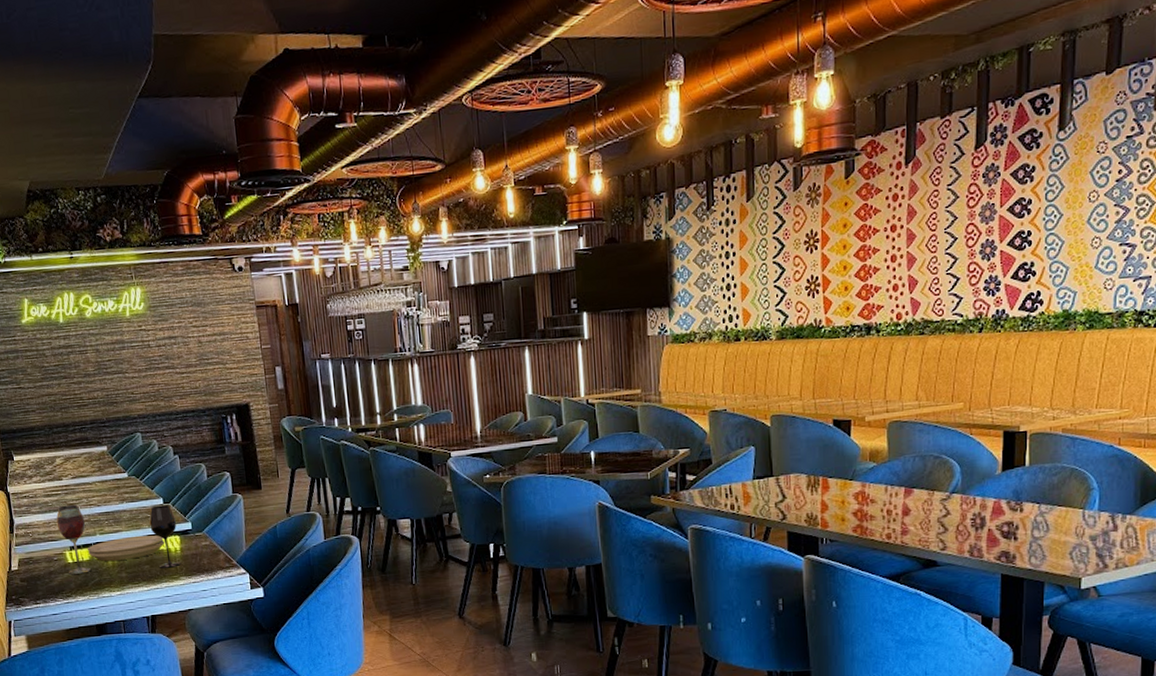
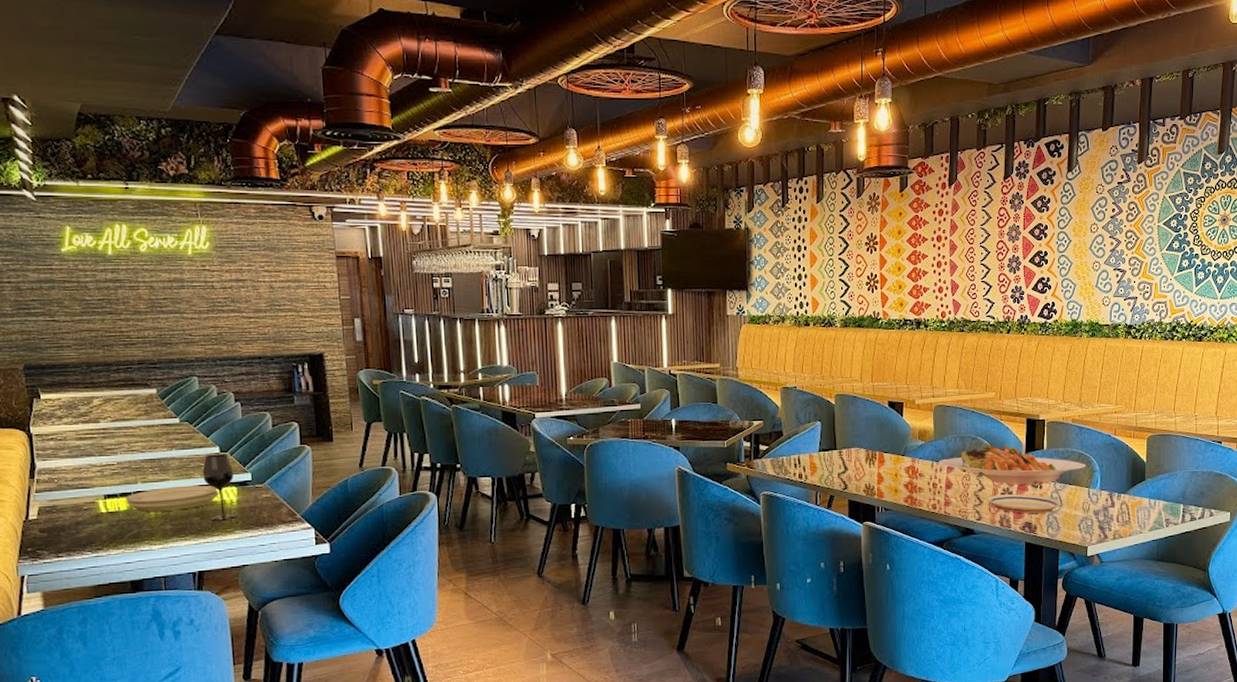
wineglass: present [56,504,92,574] -> none [89,449,130,525]
salad: none [893,461,1080,510] -> present [938,443,1086,486]
plate: none [954,519,1047,542] -> present [988,494,1061,514]

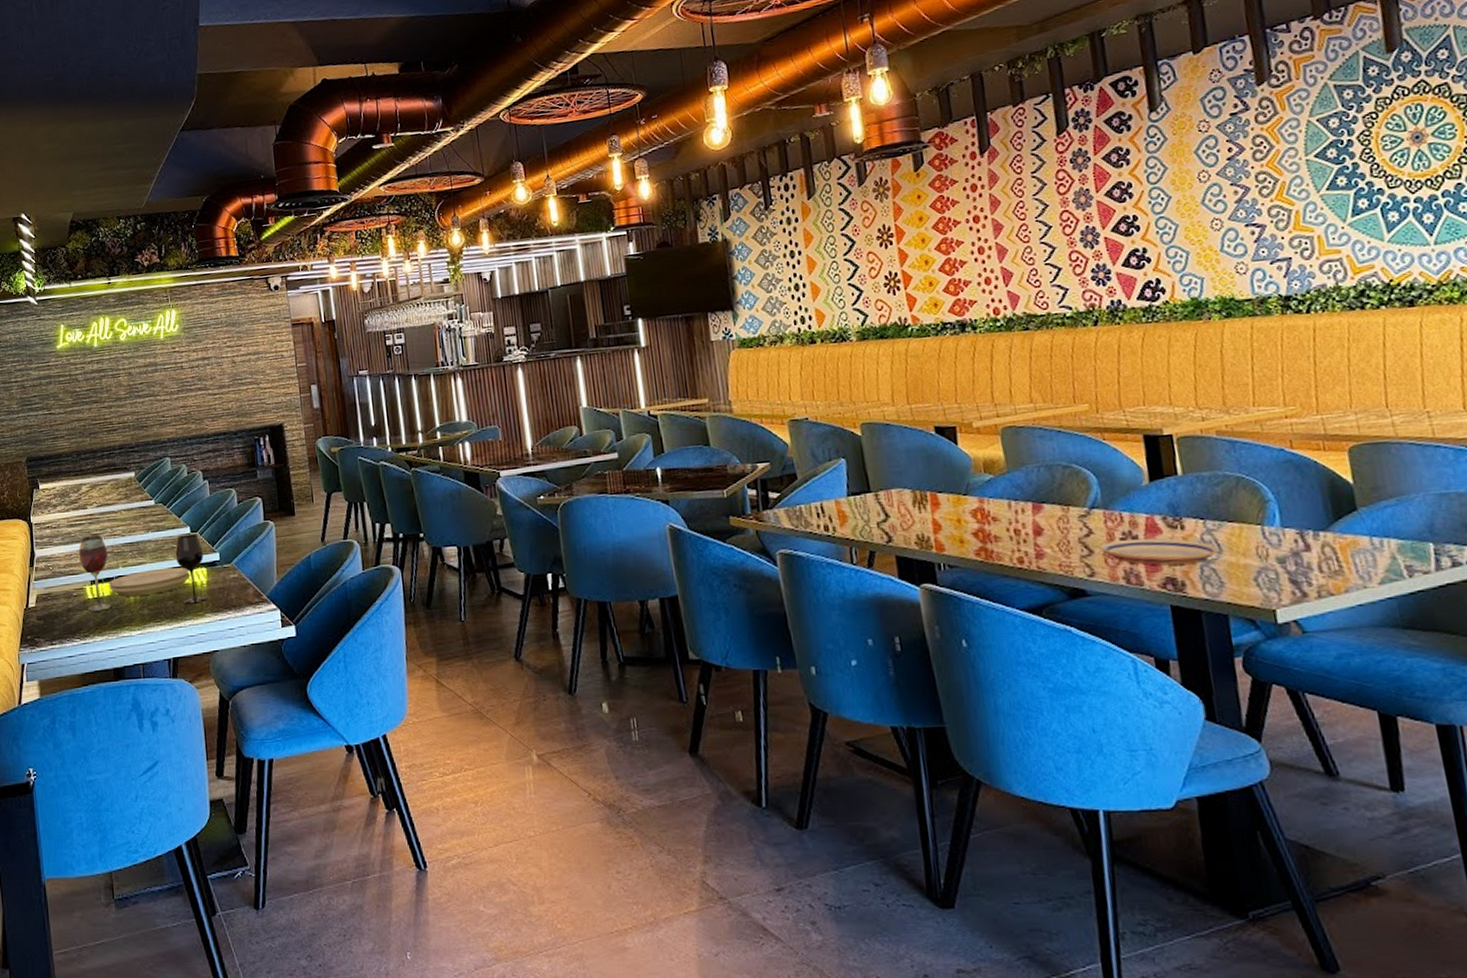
wineglass: none [89,449,130,525] -> present [78,534,112,612]
salad: present [938,443,1086,486] -> none [1017,471,1252,527]

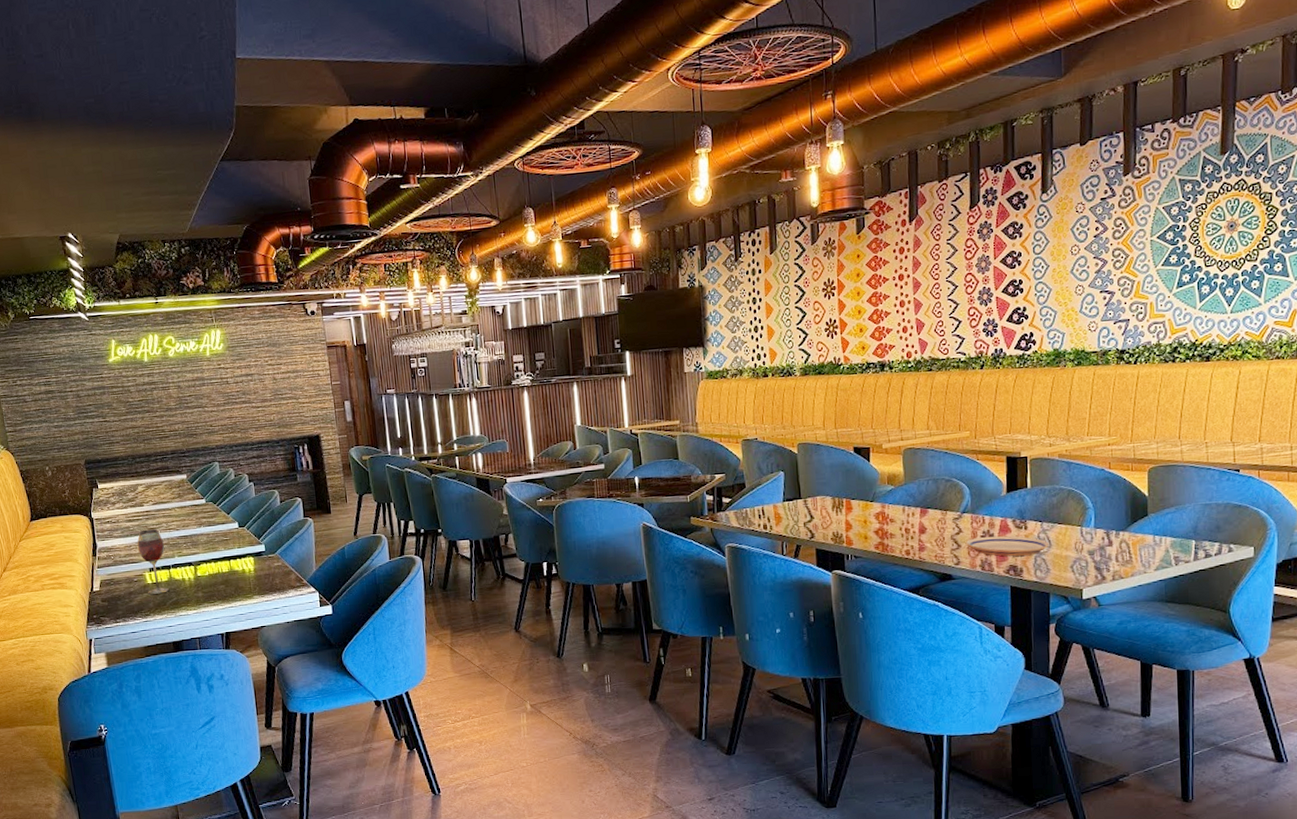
plate: present [108,567,191,597] -> none [165,556,240,582]
wine glass: present [175,534,207,604] -> none [225,528,254,588]

